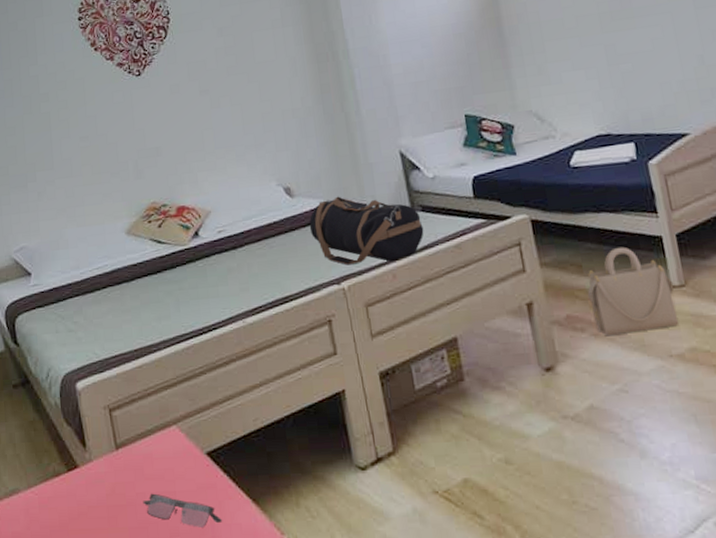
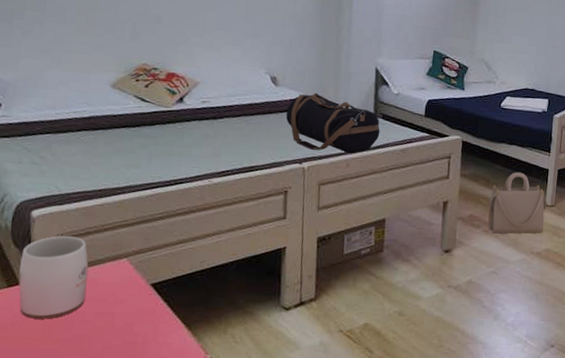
mug: none [74,406,144,506] -> present [18,236,89,319]
glasses: present [143,493,223,527] -> none [80,312,155,344]

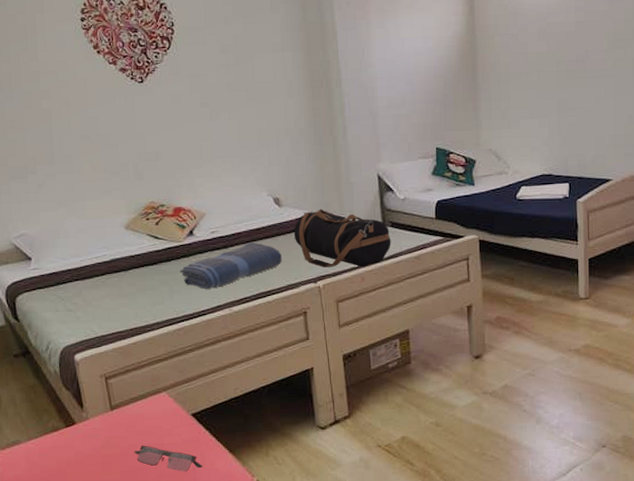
mug: present [18,236,89,319] -> none [72,376,135,454]
glasses: none [80,312,155,344] -> present [134,445,203,471]
towel: none [163,116,271,158] -> present [180,242,282,289]
handbag: present [488,172,547,234] -> none [515,266,580,334]

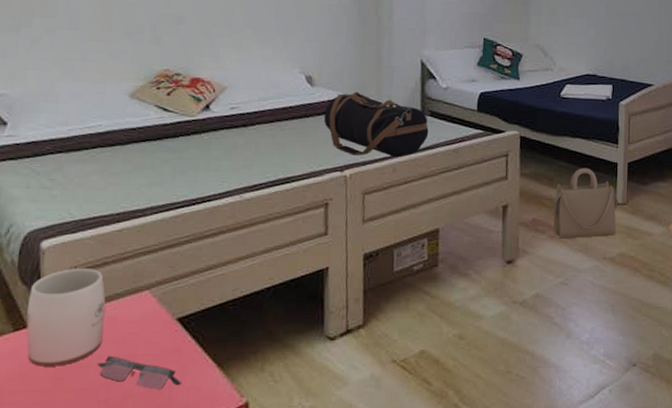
mug: none [72,376,135,454] -> present [26,269,106,367]
towel: present [180,242,282,289] -> none [188,122,308,171]
handbag: none [515,266,580,334] -> present [552,167,617,239]

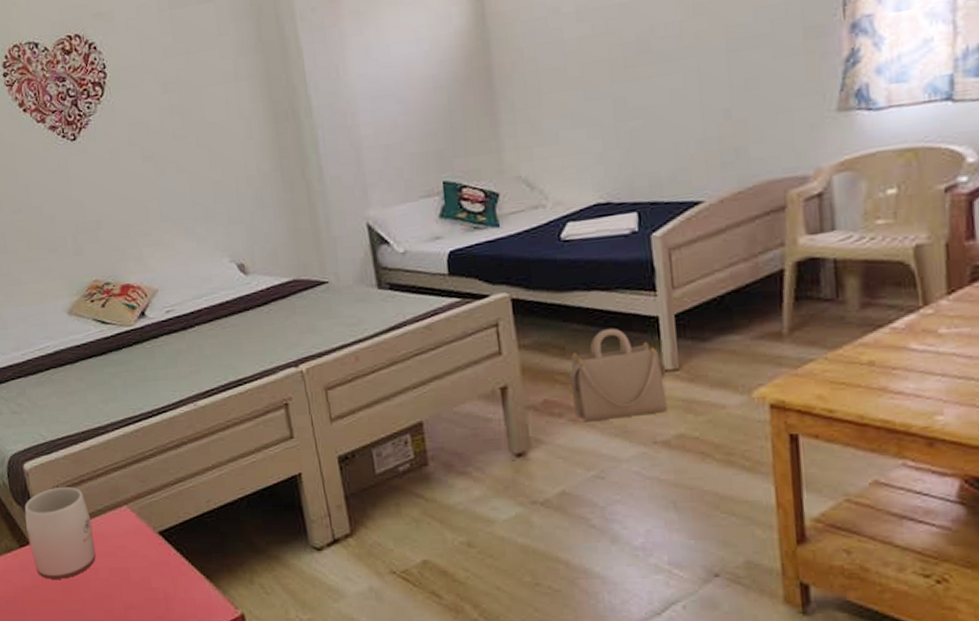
glasses: present [97,356,183,390] -> none [96,569,177,601]
duffel bag: present [323,91,429,157] -> none [265,273,391,347]

